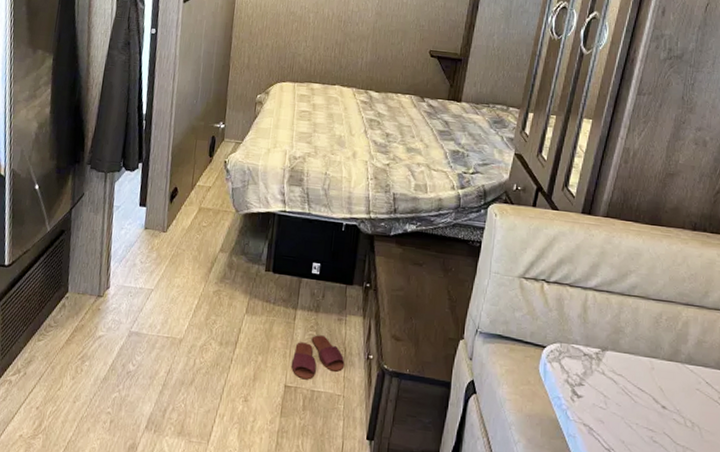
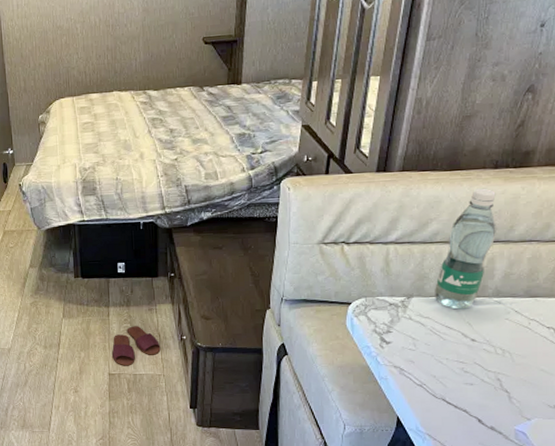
bottle: none [629,247,693,372] -> present [435,188,497,310]

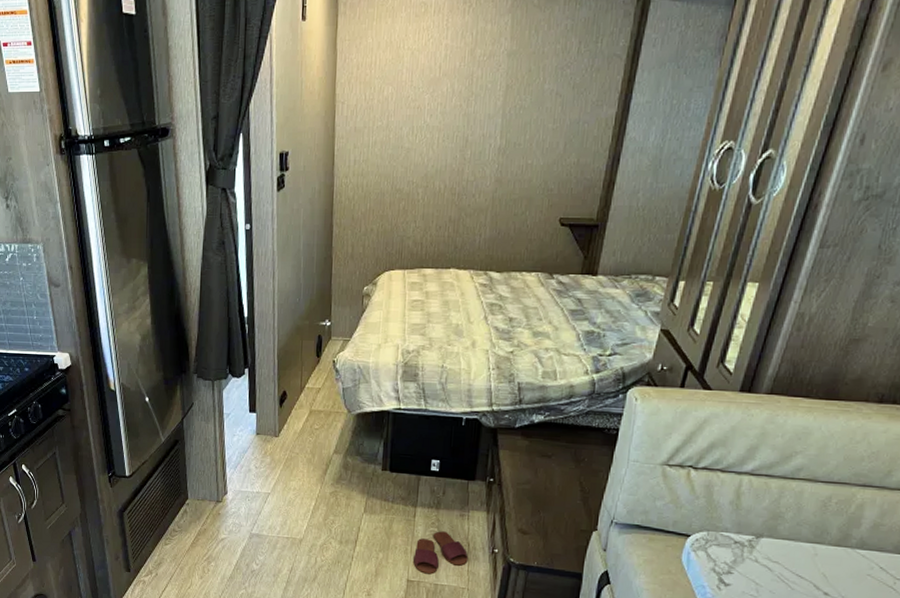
bottle: present [435,188,497,310] -> none [788,423,877,558]

